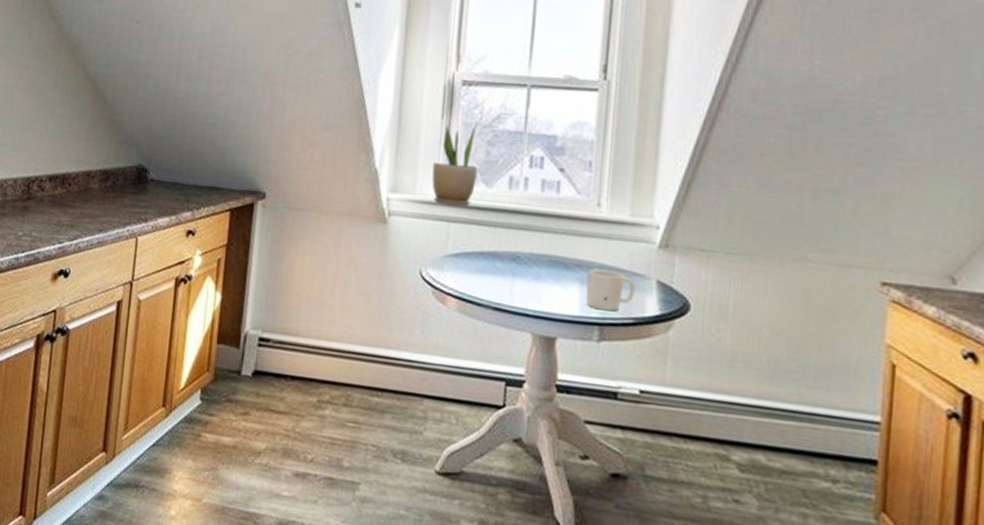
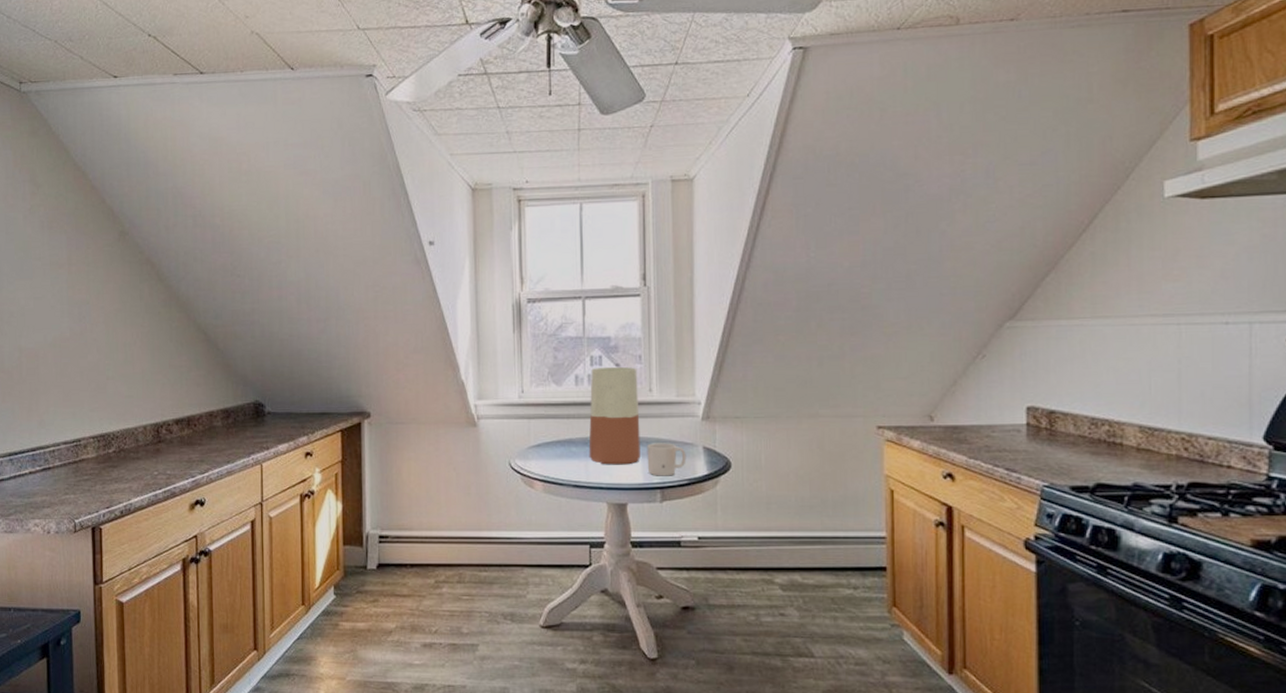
potted plant: present [432,125,478,207] -> none [511,335,549,405]
vase: none [516,170,586,291] -> present [588,366,641,465]

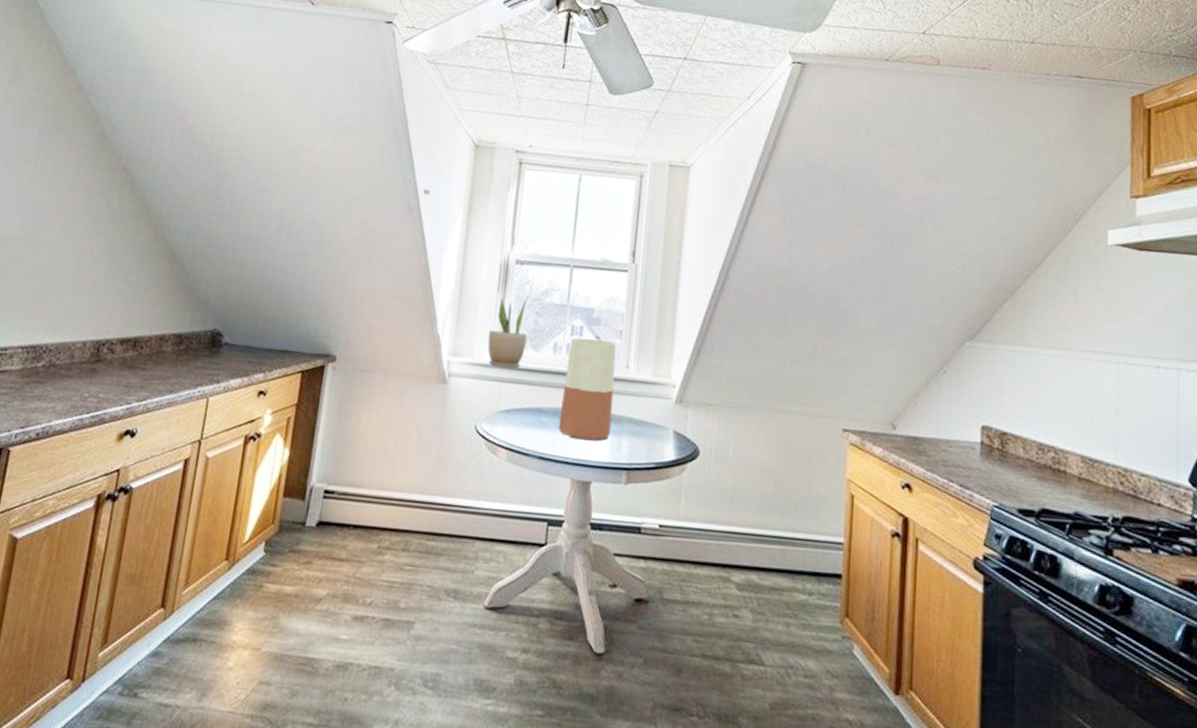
potted plant: none [511,335,549,405] -> present [487,298,528,369]
mug: present [647,443,686,476] -> none [616,421,656,458]

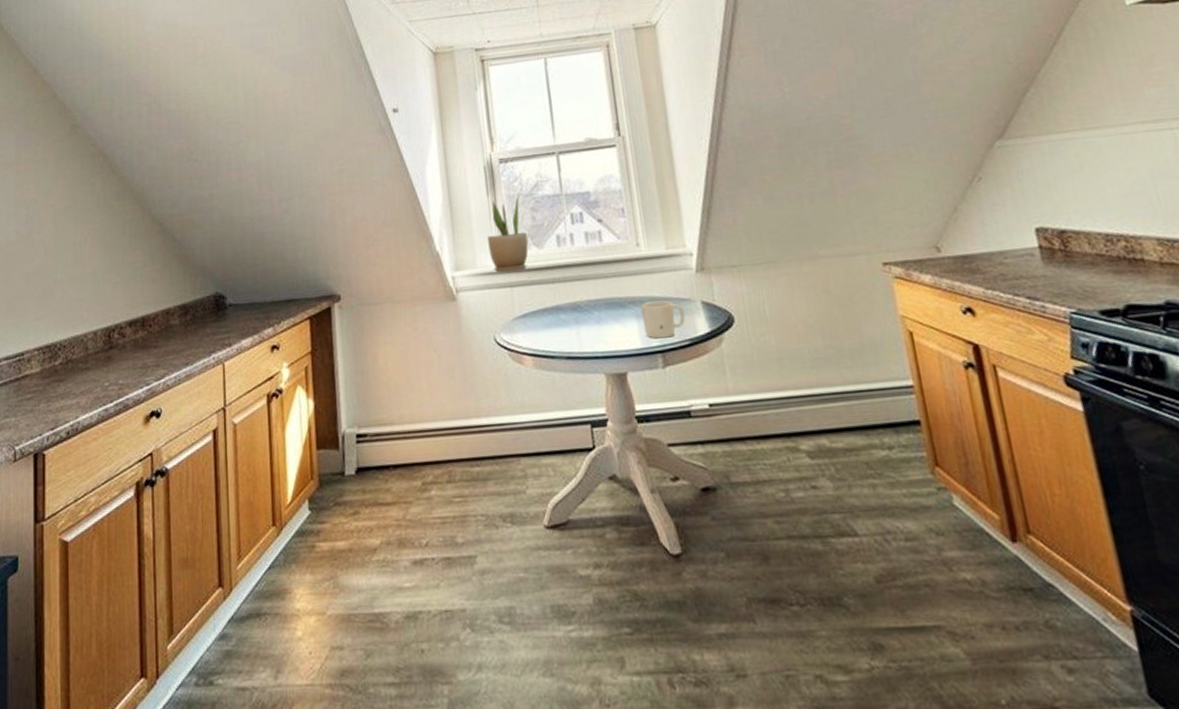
vase: present [558,338,617,441] -> none [572,221,636,331]
mug: none [616,421,656,458] -> present [641,300,685,339]

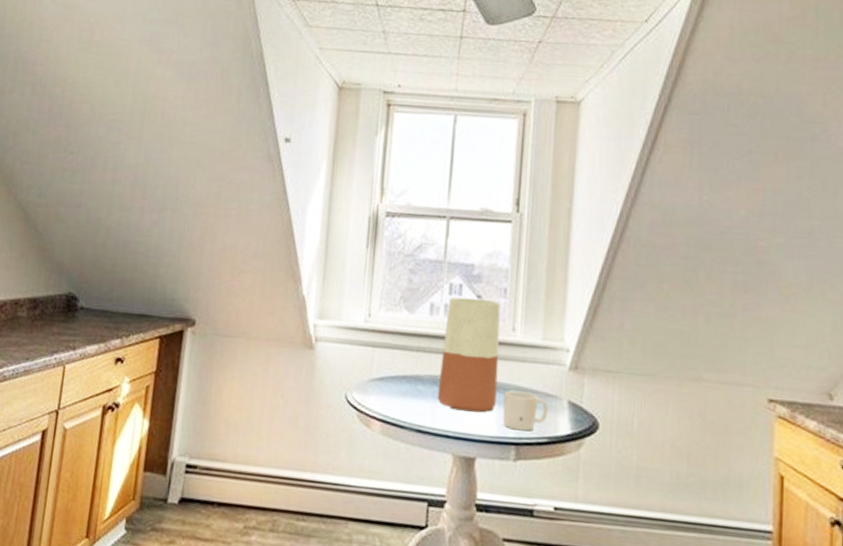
potted plant: present [488,195,529,273] -> none [357,254,401,333]
vase: none [572,221,636,331] -> present [437,297,501,413]

